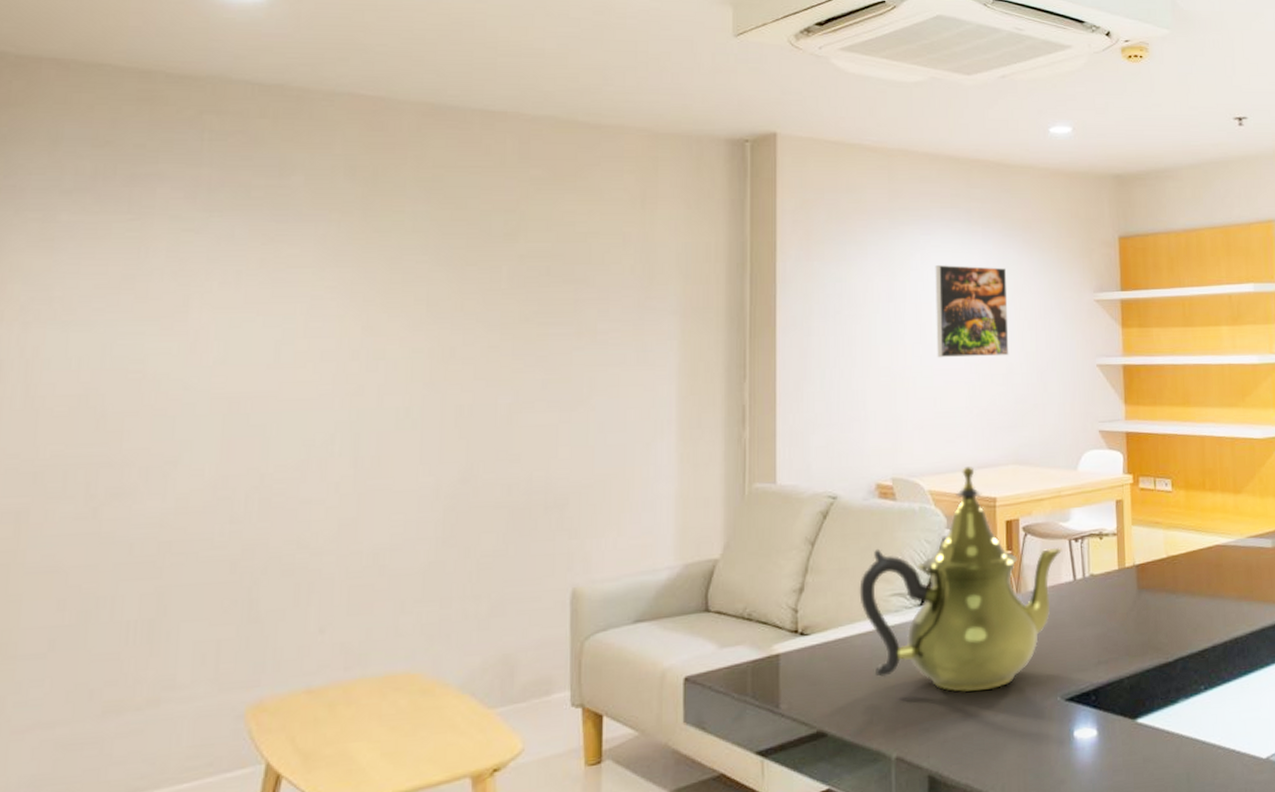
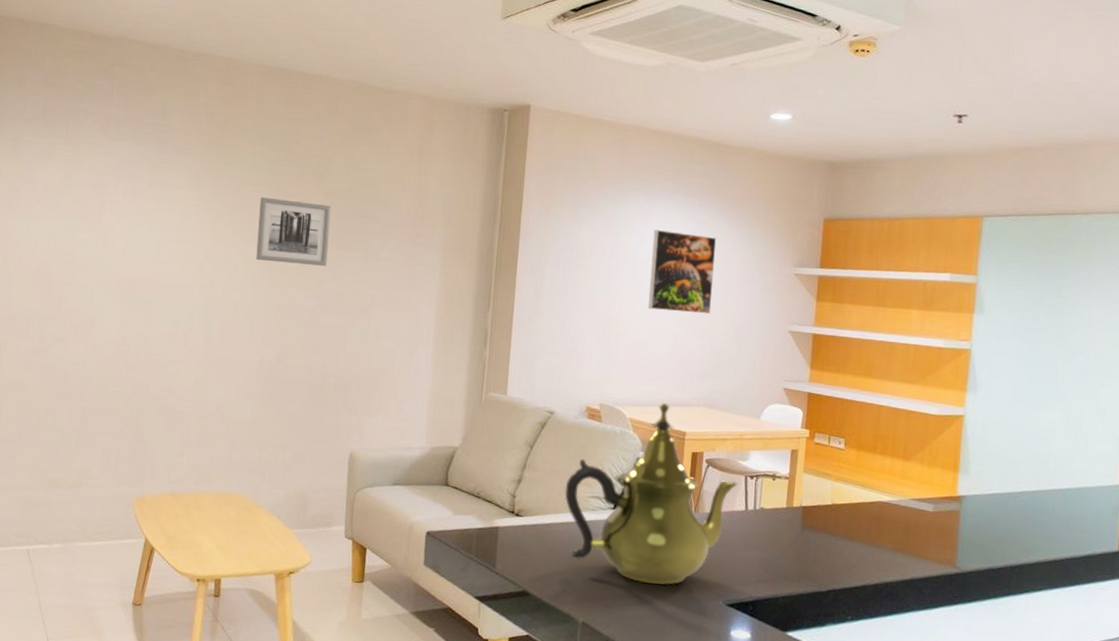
wall art: none [424,268,528,352] -> present [256,197,331,266]

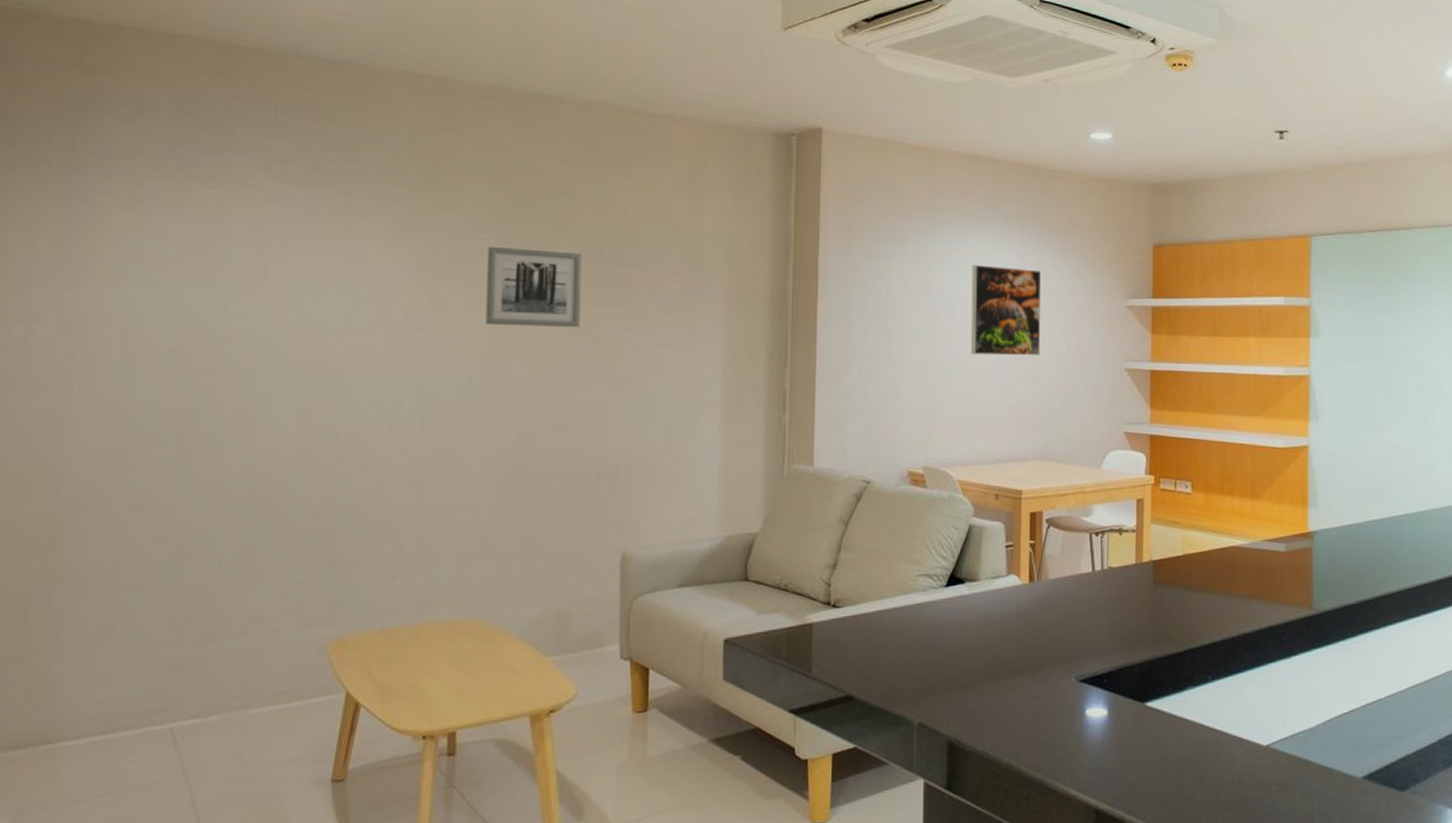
teapot: present [565,403,739,585] -> none [889,460,1084,668]

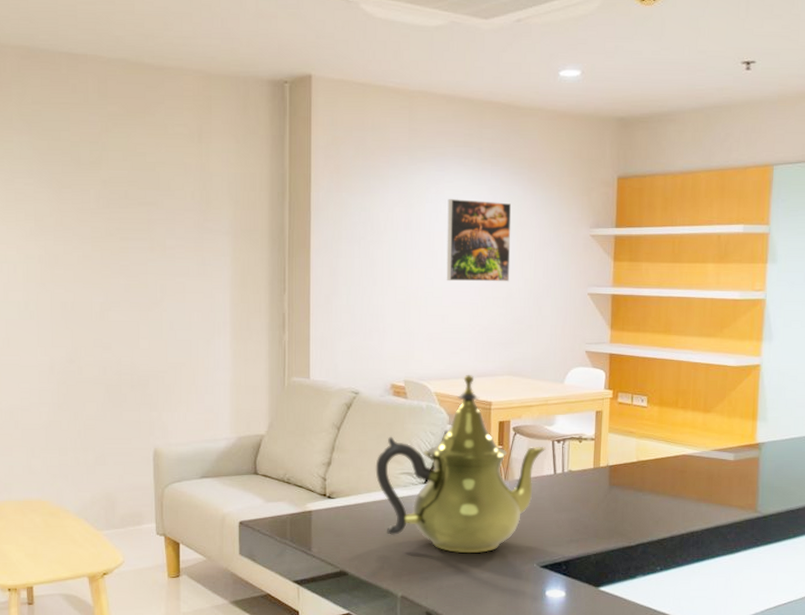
wall art: present [485,246,582,327] -> none [34,190,111,259]
teapot: none [889,460,1084,668] -> present [375,375,547,553]

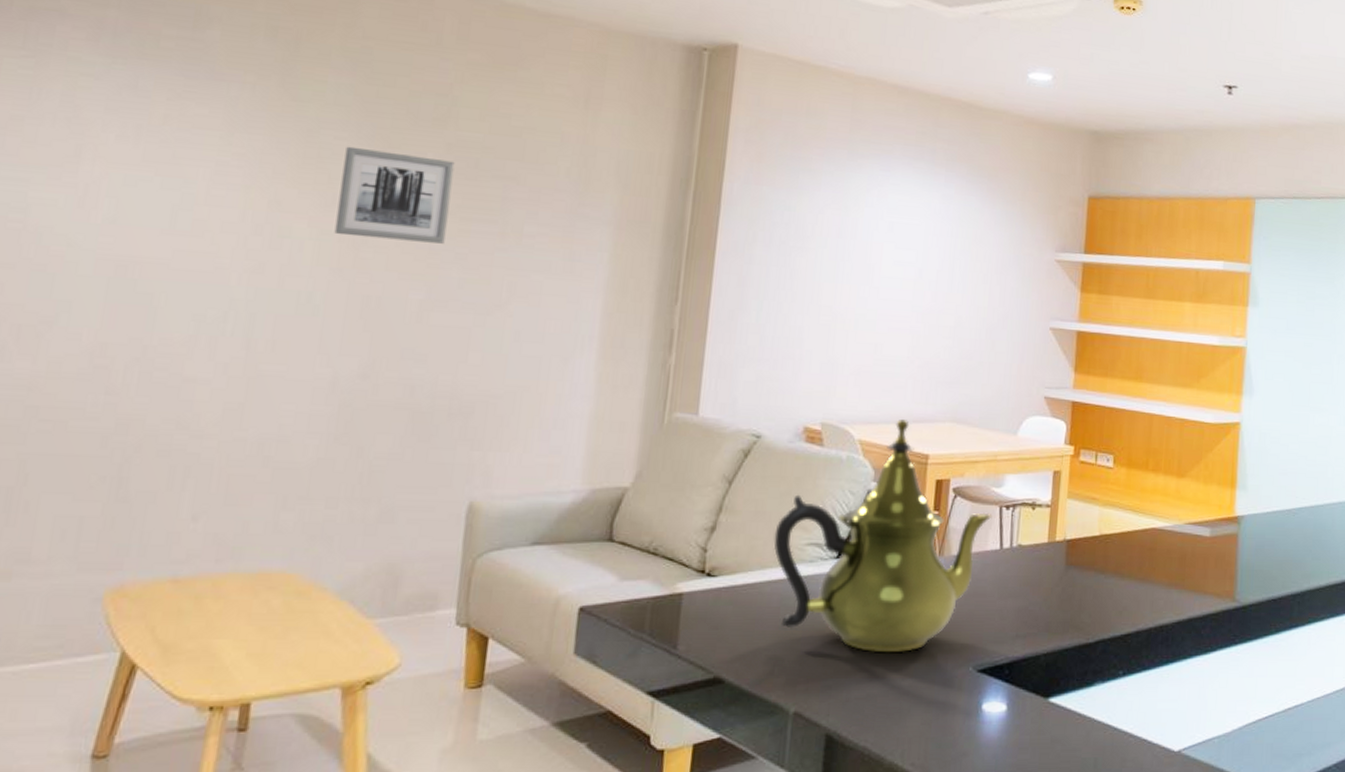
wall art: none [34,190,111,259] -> present [334,146,455,244]
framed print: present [446,199,512,282] -> none [883,205,967,308]

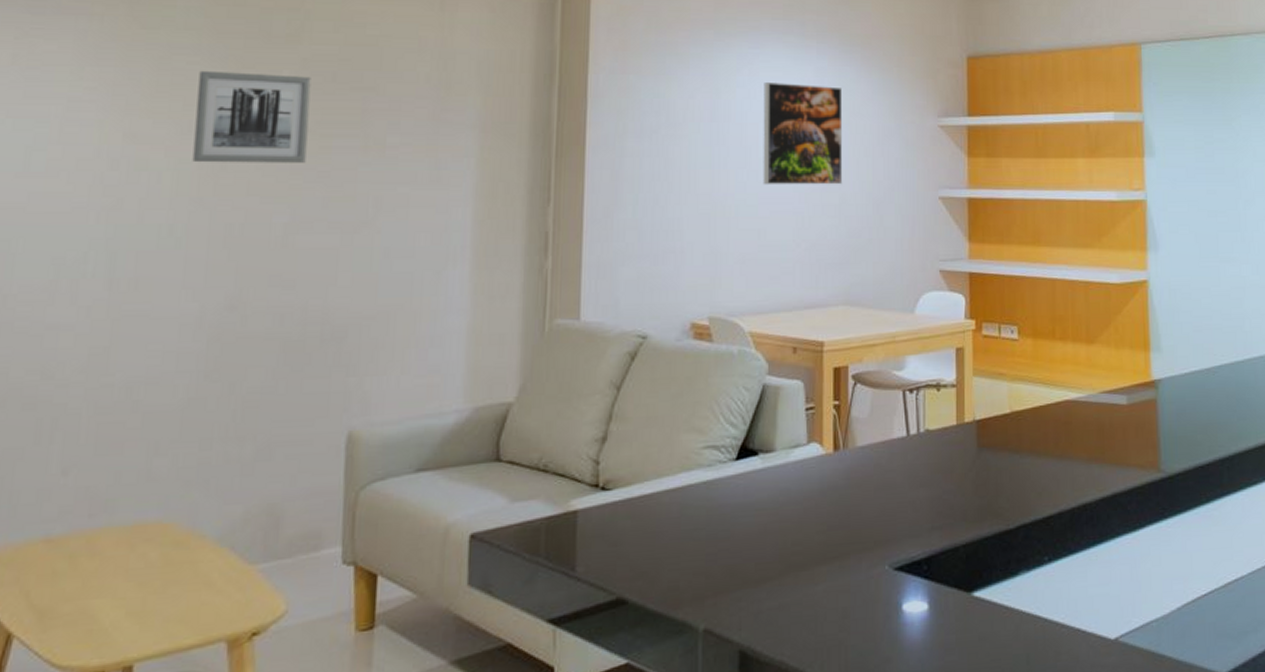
teapot: present [773,419,993,652] -> none [668,307,896,558]
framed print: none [883,205,967,308] -> present [763,82,843,185]

